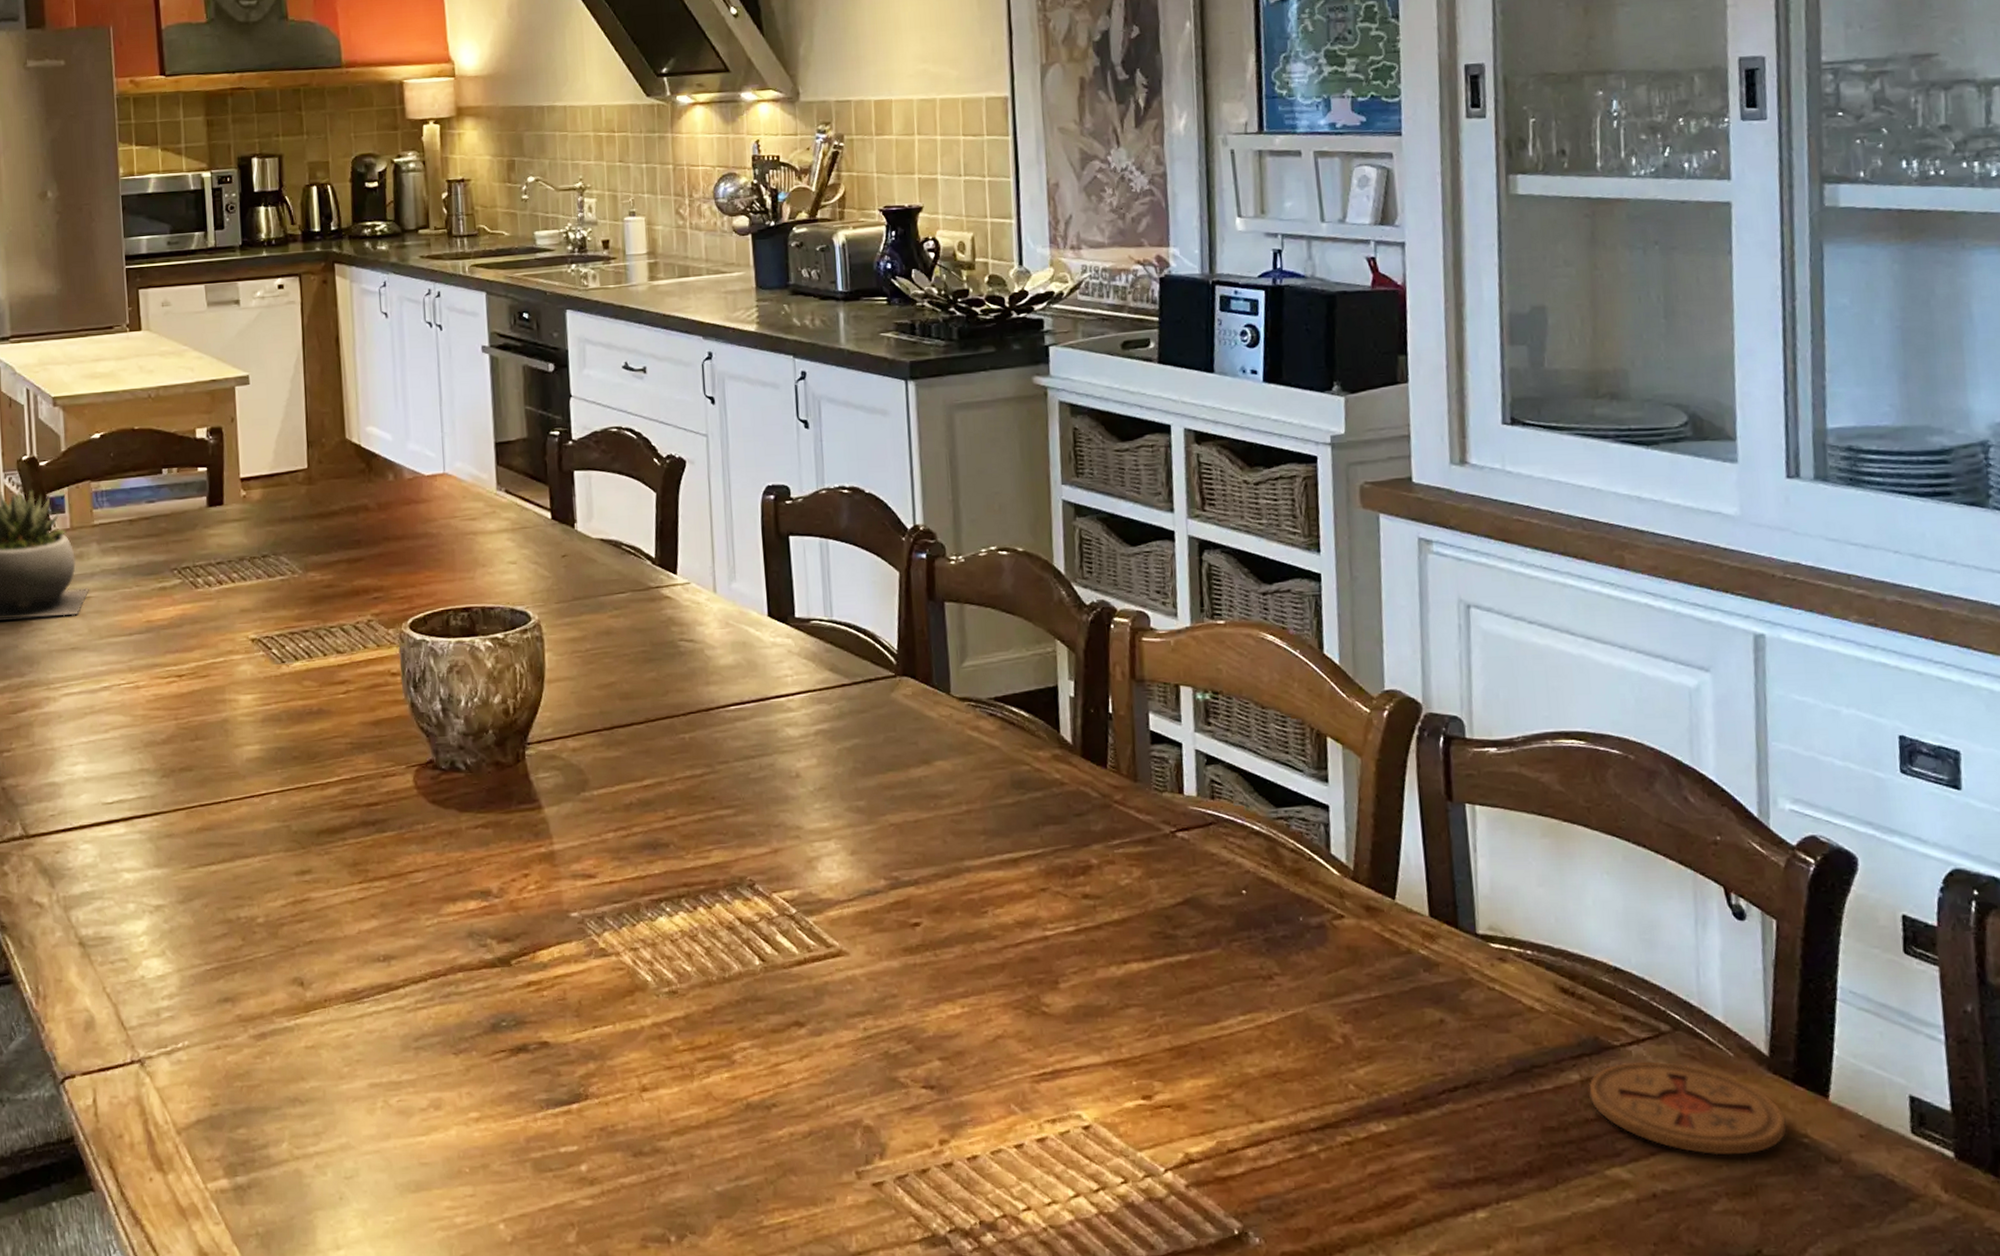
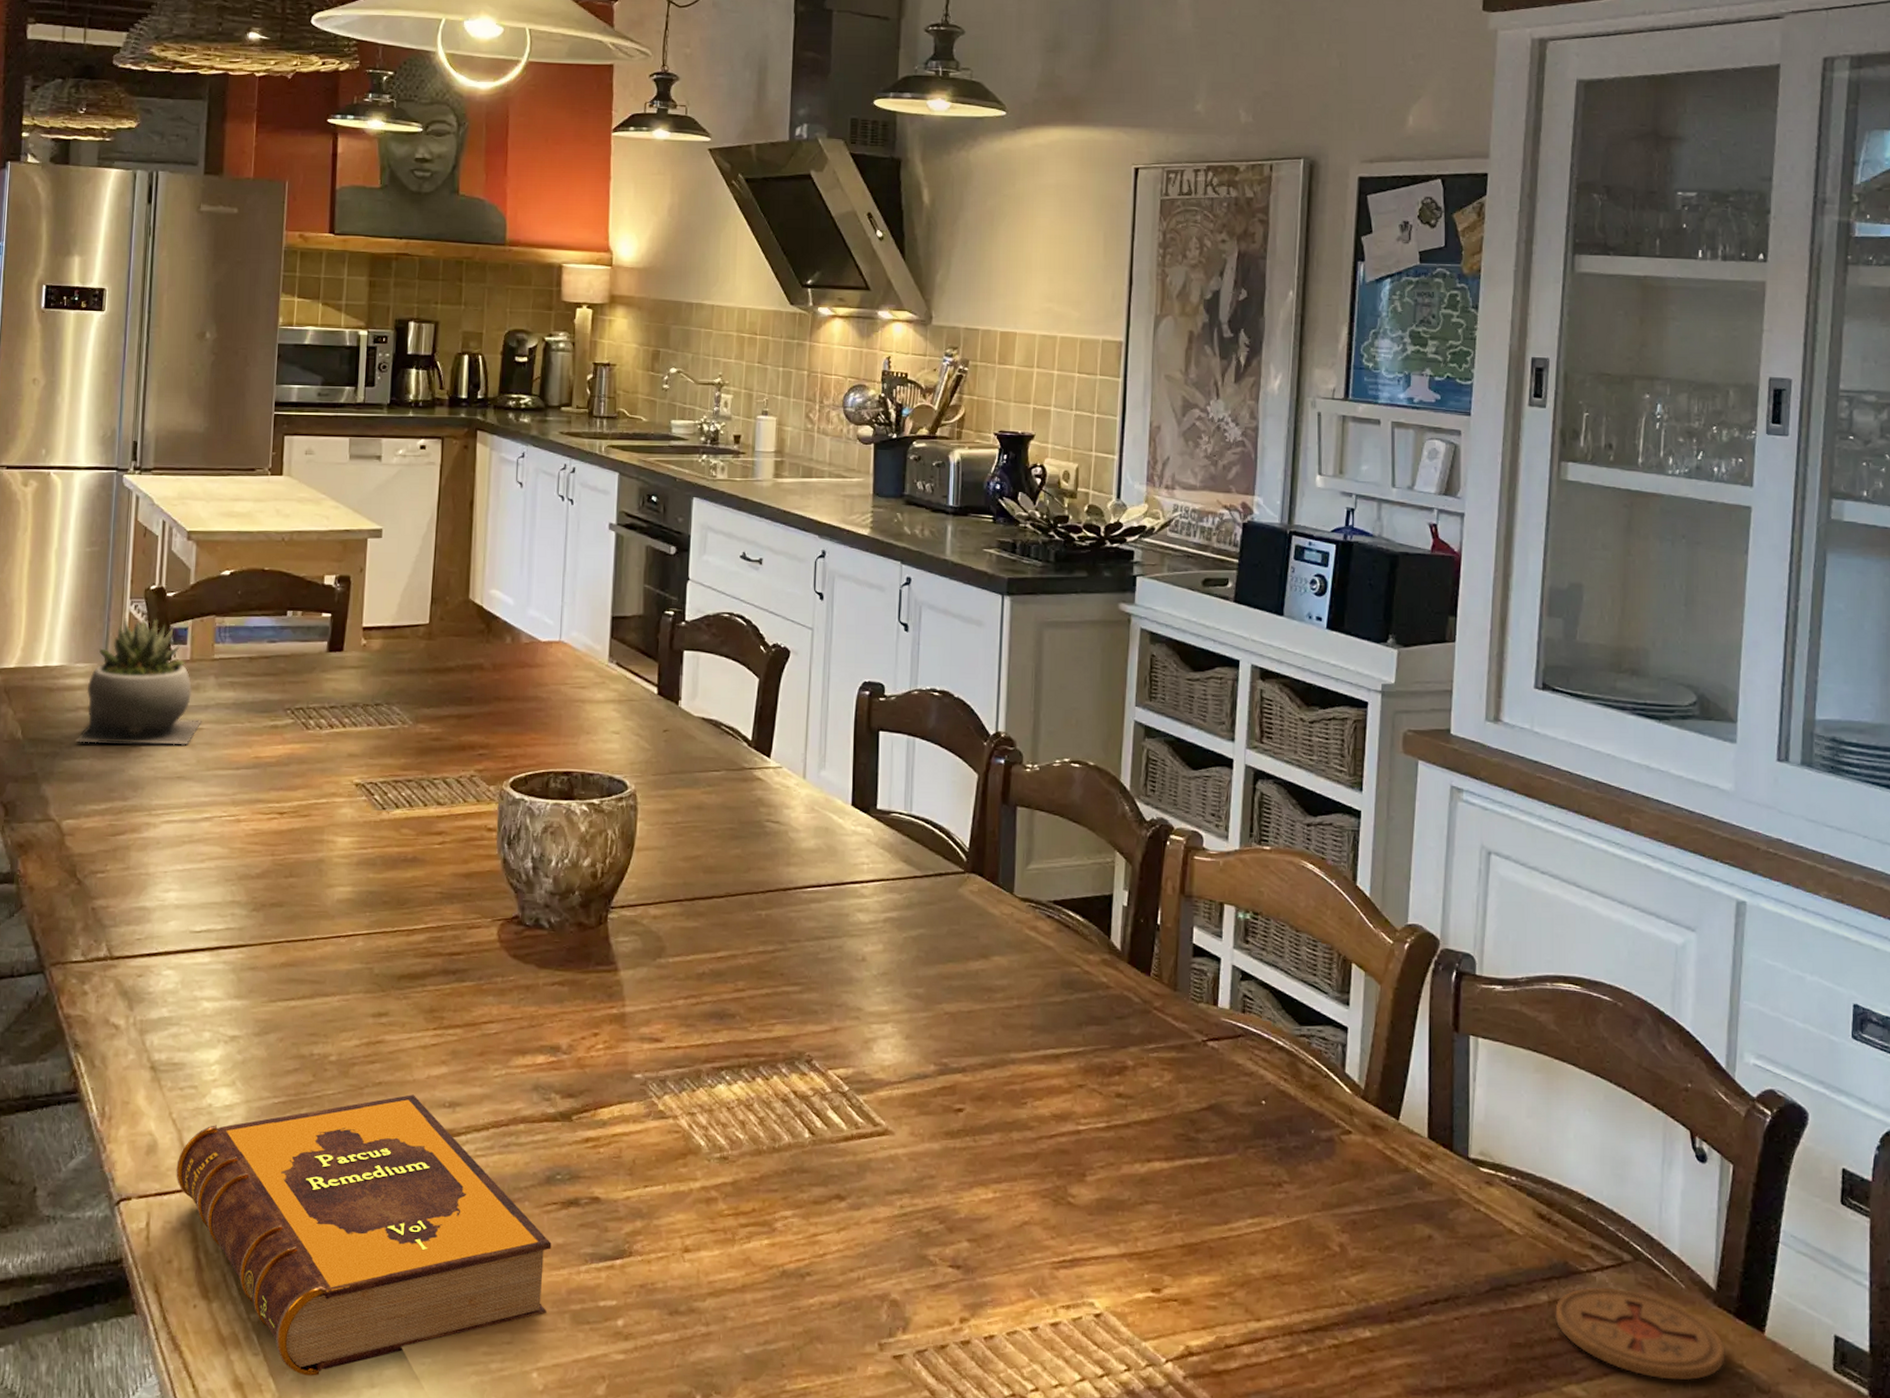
hardback book: none [116,951,507,1242] -> present [176,1094,552,1376]

